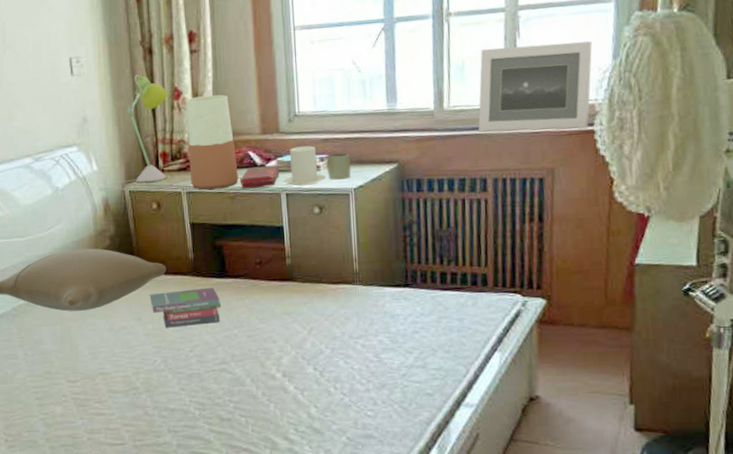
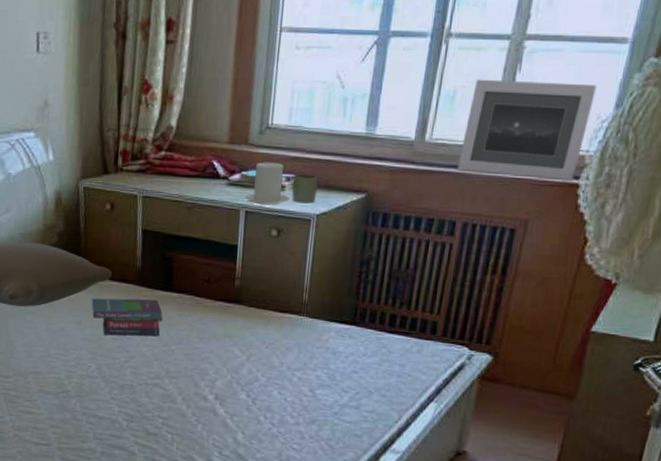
desk lamp: present [99,74,192,192] -> none [52,60,150,189]
vase: present [185,94,238,190] -> none [148,93,200,197]
book: present [239,165,280,188] -> none [199,178,243,201]

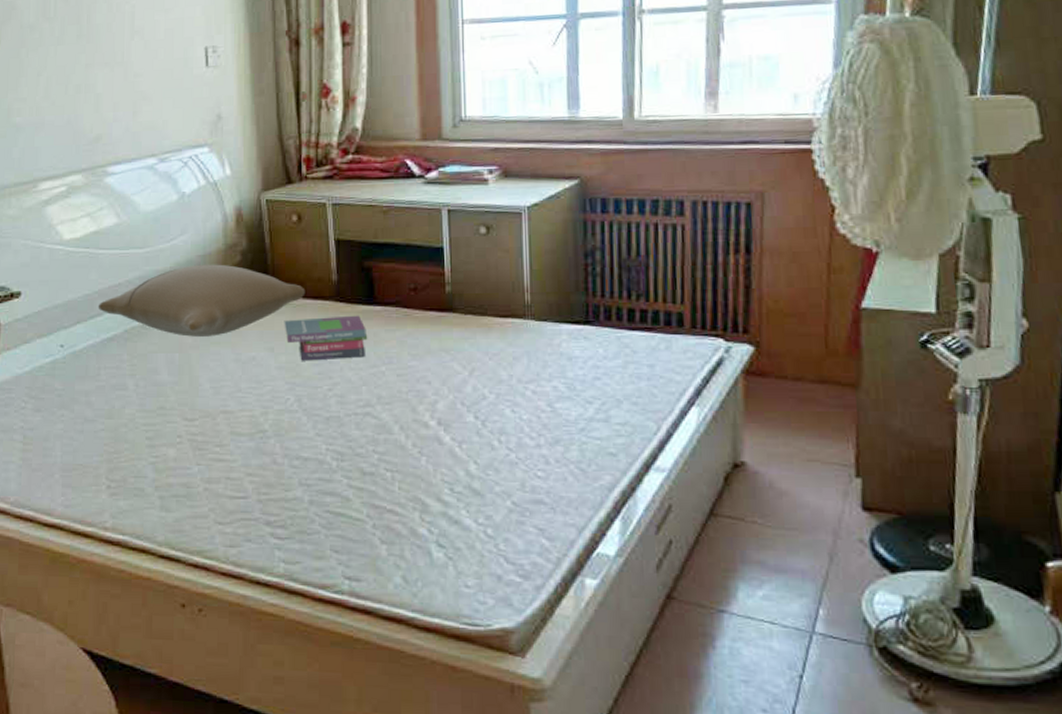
candle: present [244,162,289,206] -> none [445,155,495,202]
mug: present [291,174,318,205] -> none [495,165,525,197]
picture frame: present [456,79,597,182] -> none [674,47,810,148]

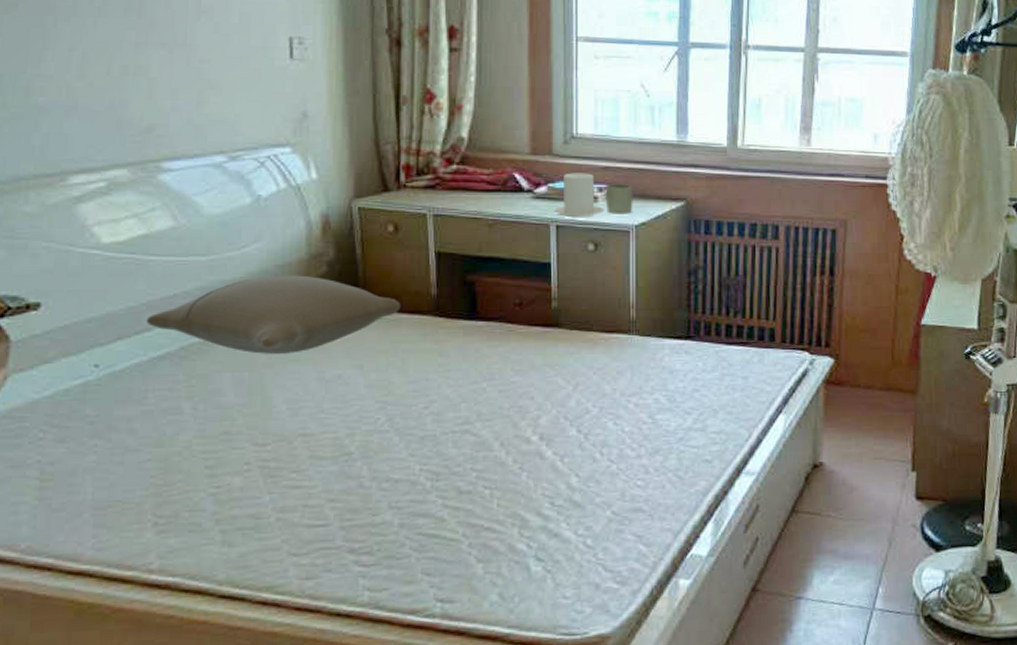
books: present [284,315,368,361] -> none [375,330,469,378]
candle: none [445,155,495,202] -> present [553,173,604,218]
mug: none [495,165,525,197] -> present [605,184,633,216]

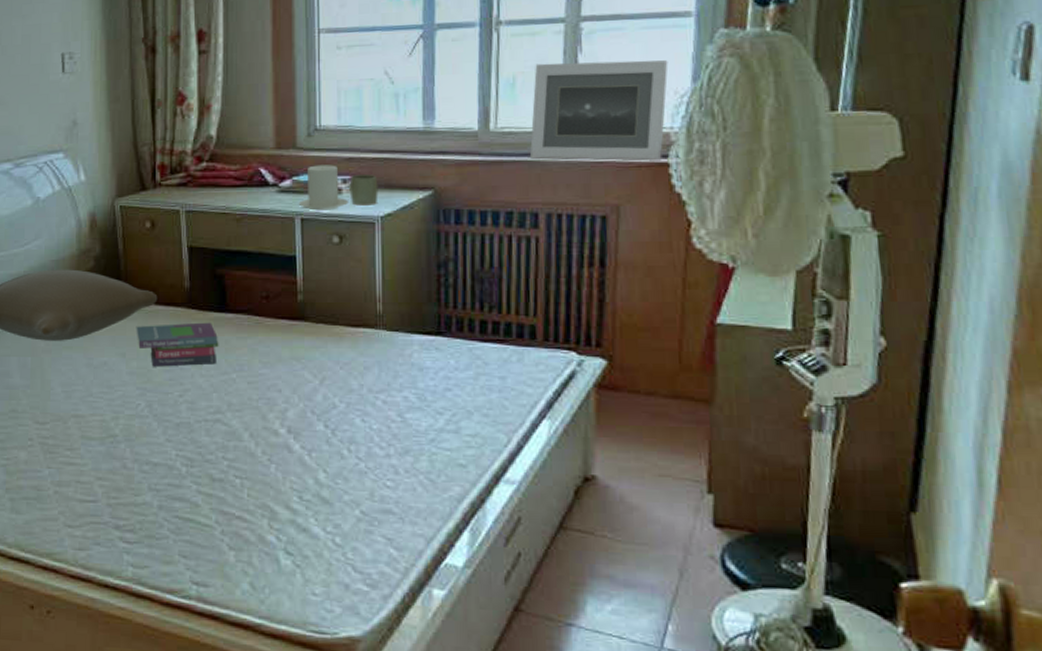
books: none [375,330,469,378] -> present [136,322,219,367]
picture frame: none [772,88,888,182] -> present [529,60,668,162]

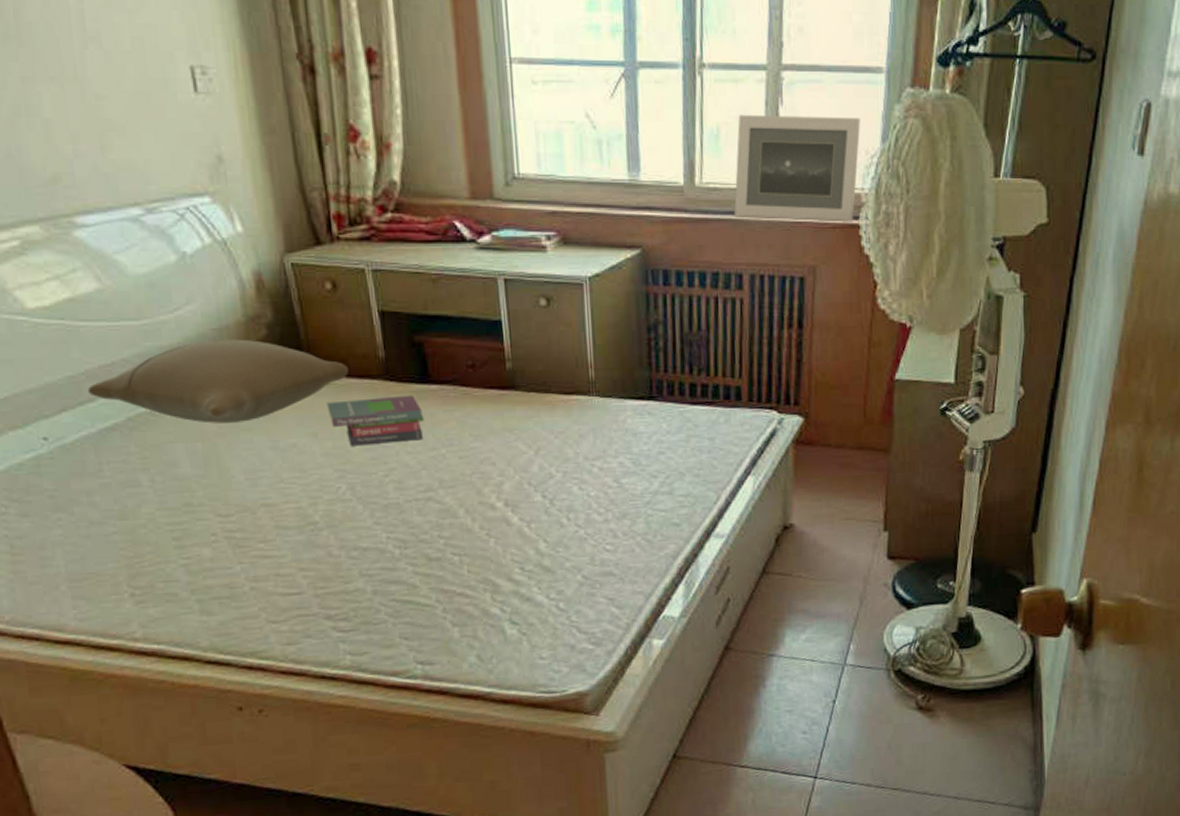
candle: present [298,165,348,211] -> none [500,219,554,271]
mug: present [349,175,378,207] -> none [554,231,585,267]

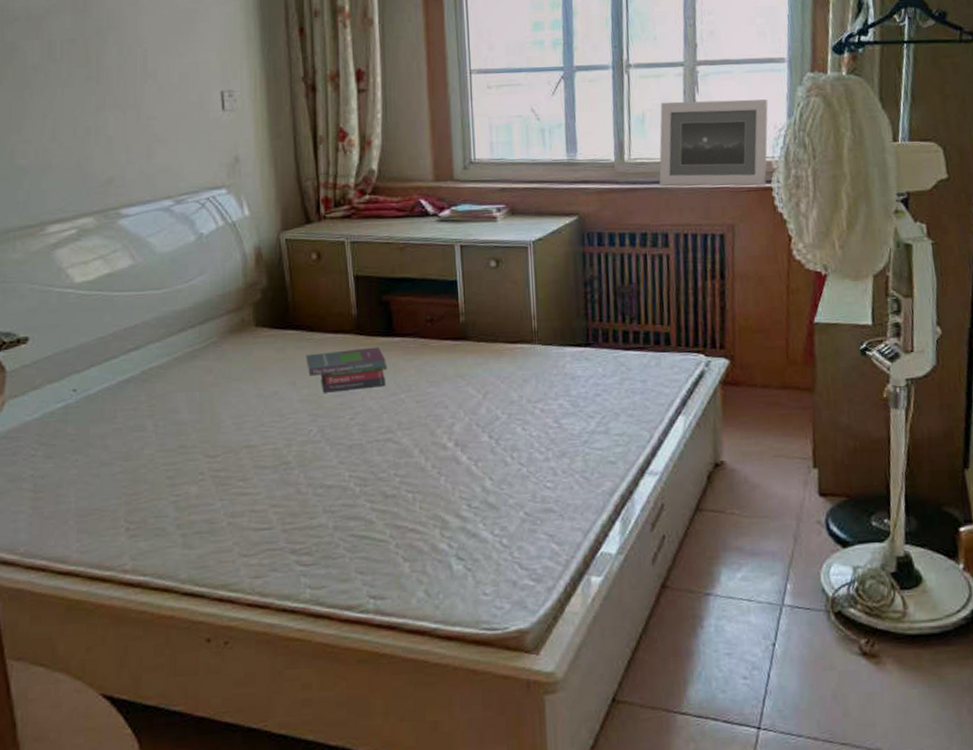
pillow: present [87,339,349,424] -> none [113,302,326,375]

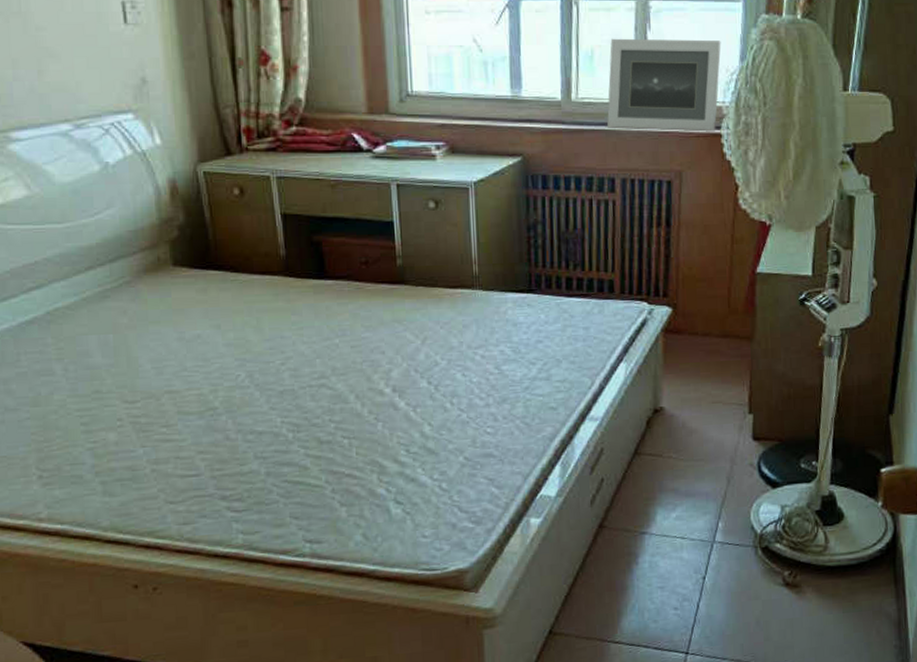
books: present [305,347,388,393] -> none [230,289,320,337]

